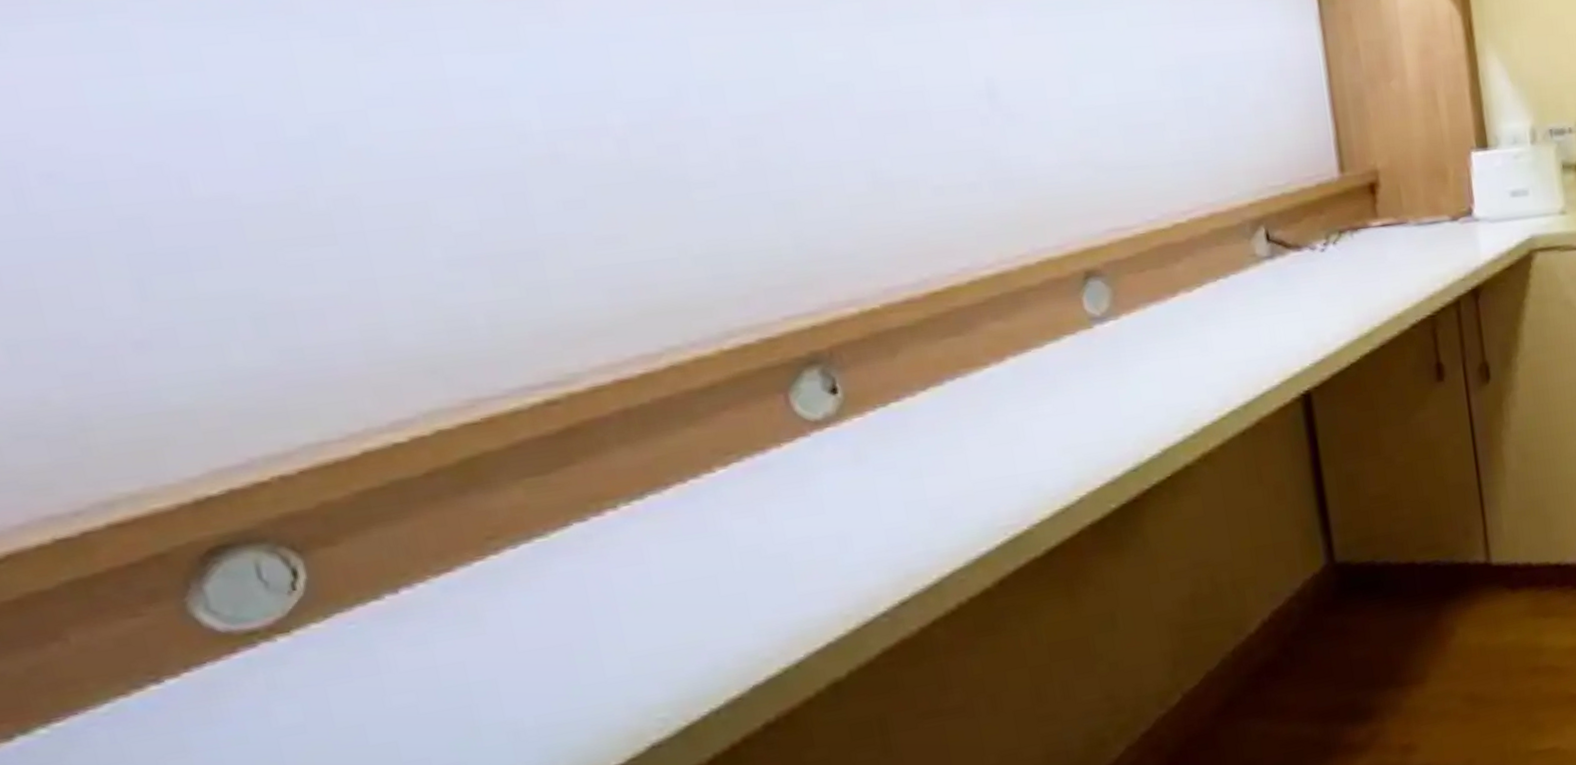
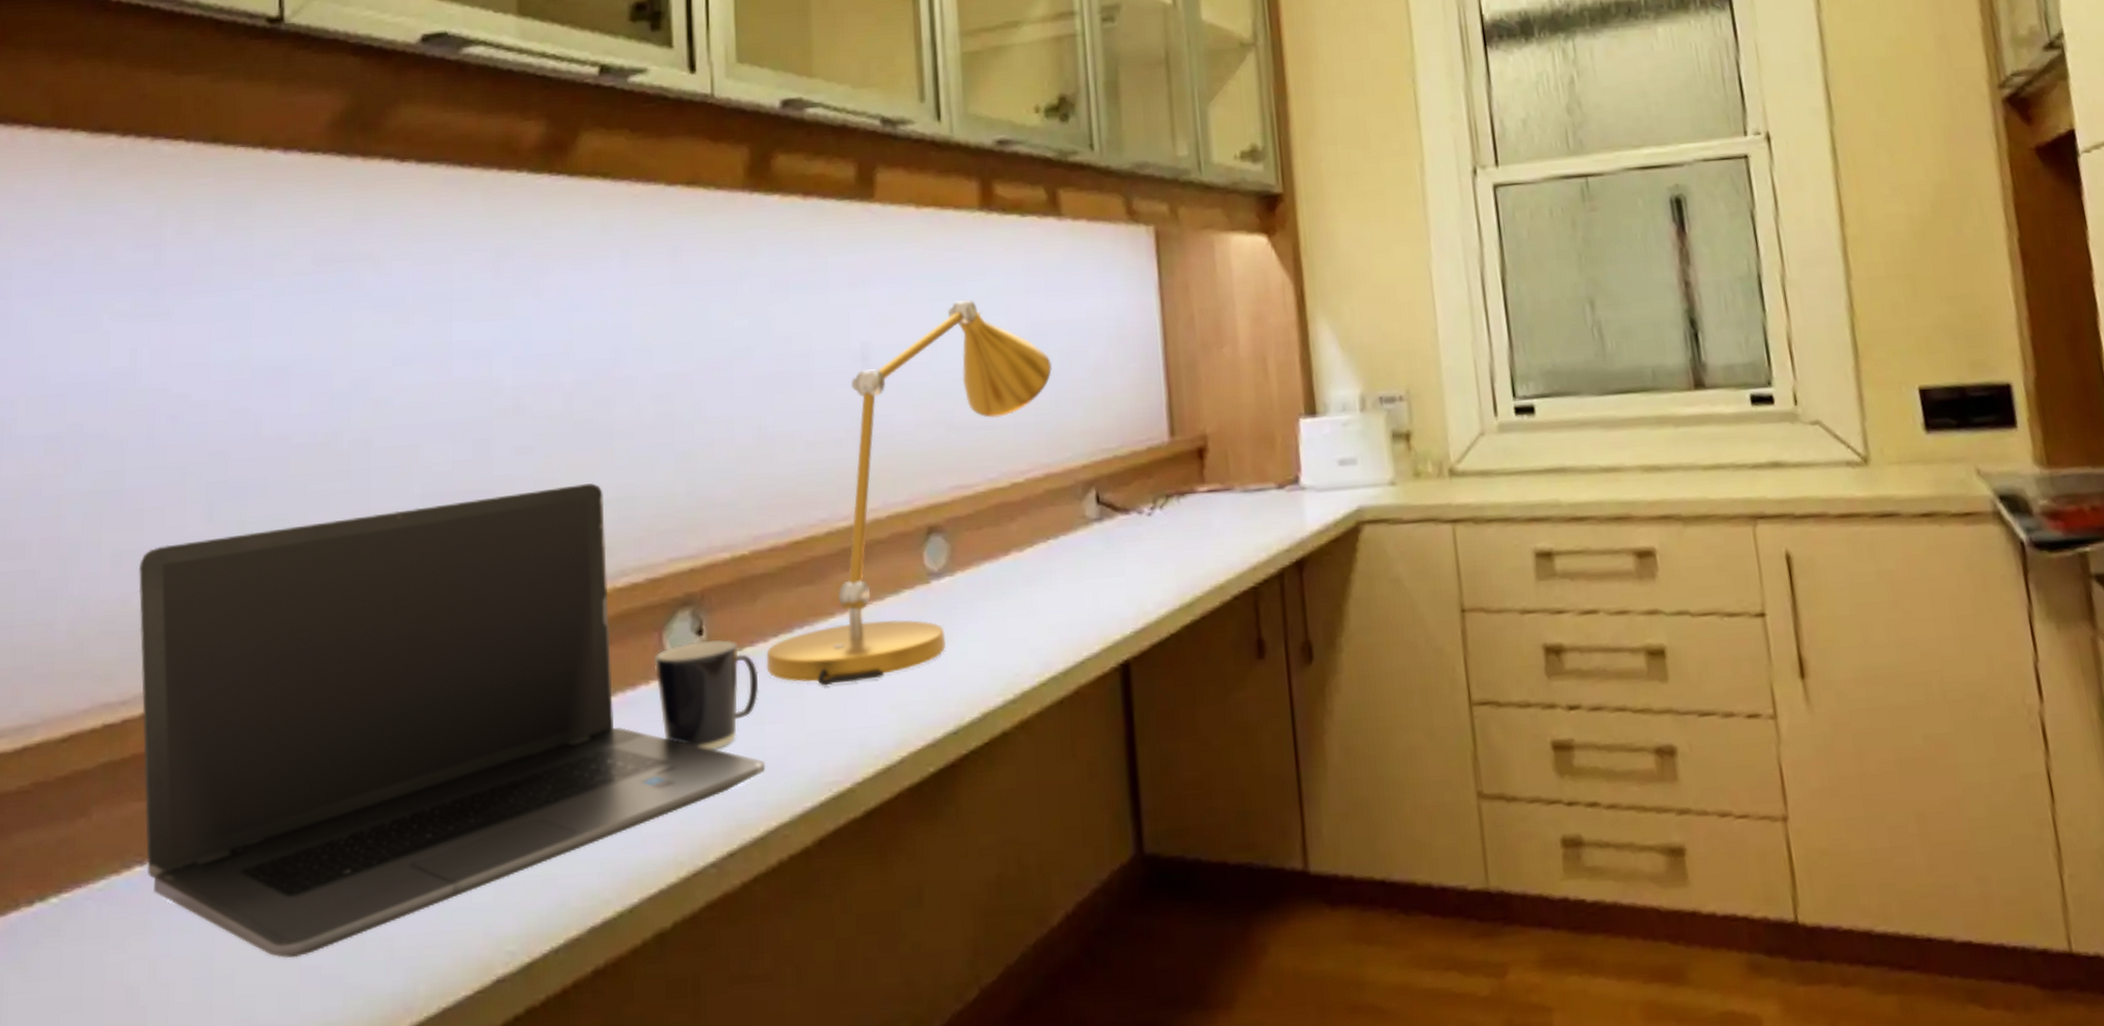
laptop computer: none [50,238,931,755] -> present [138,482,766,958]
mug: none [783,396,913,507] -> present [654,639,759,750]
desk lamp: none [915,29,1209,436] -> present [766,299,1053,686]

